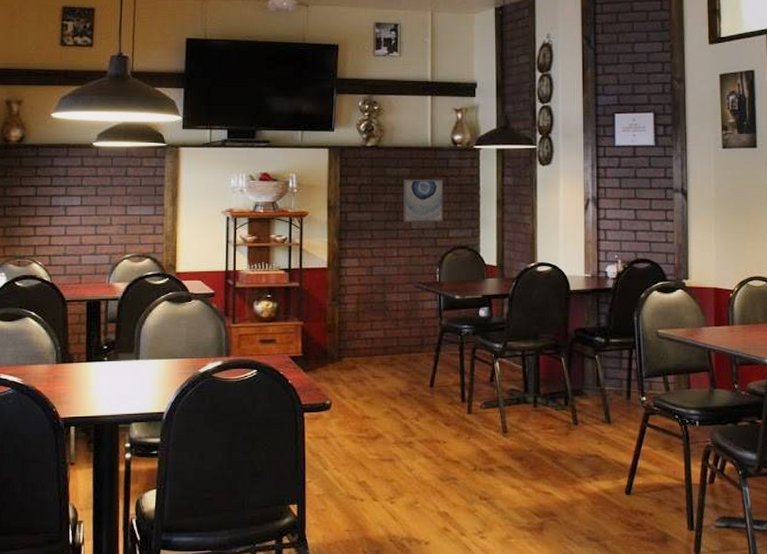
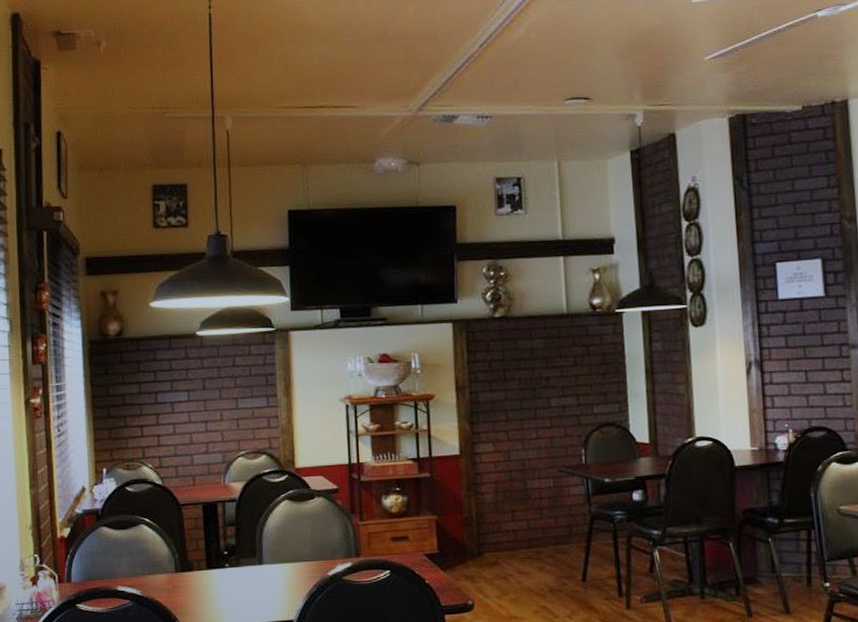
wall art: present [403,180,443,222] -> none [538,350,586,400]

